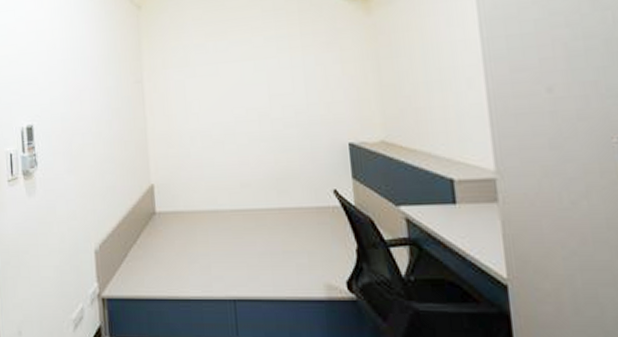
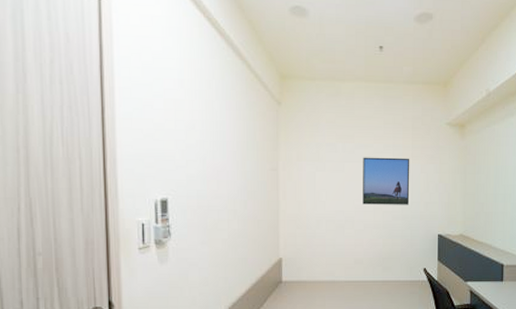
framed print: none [239,49,305,113] -> present [363,157,410,205]

